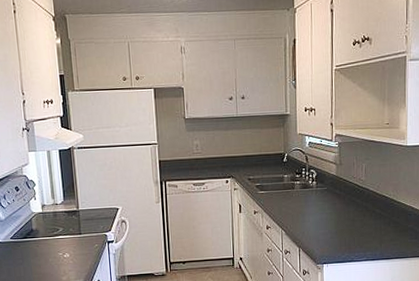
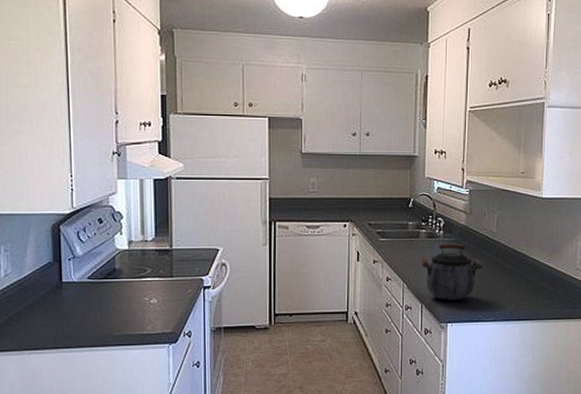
kettle: none [296,192,353,244] -> present [420,243,483,300]

